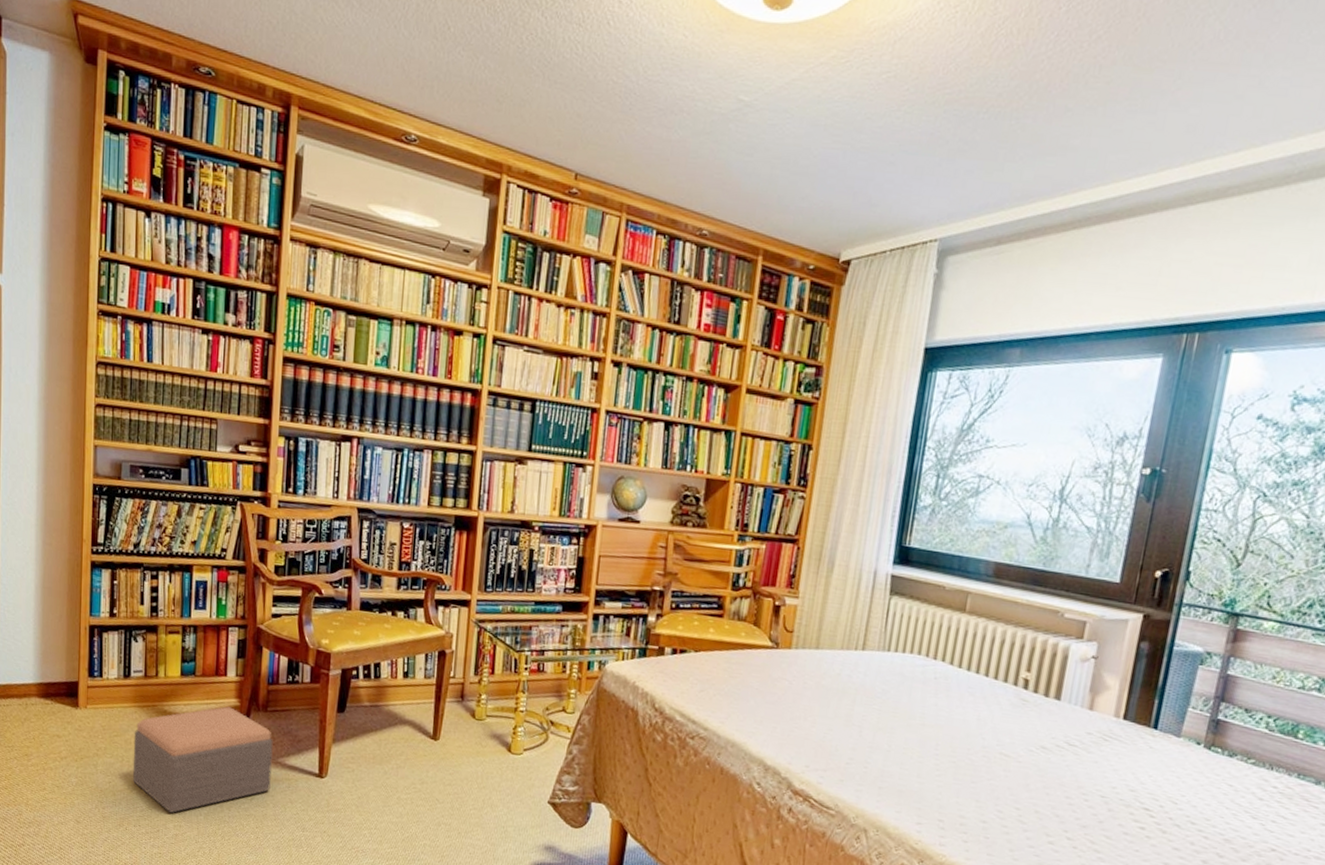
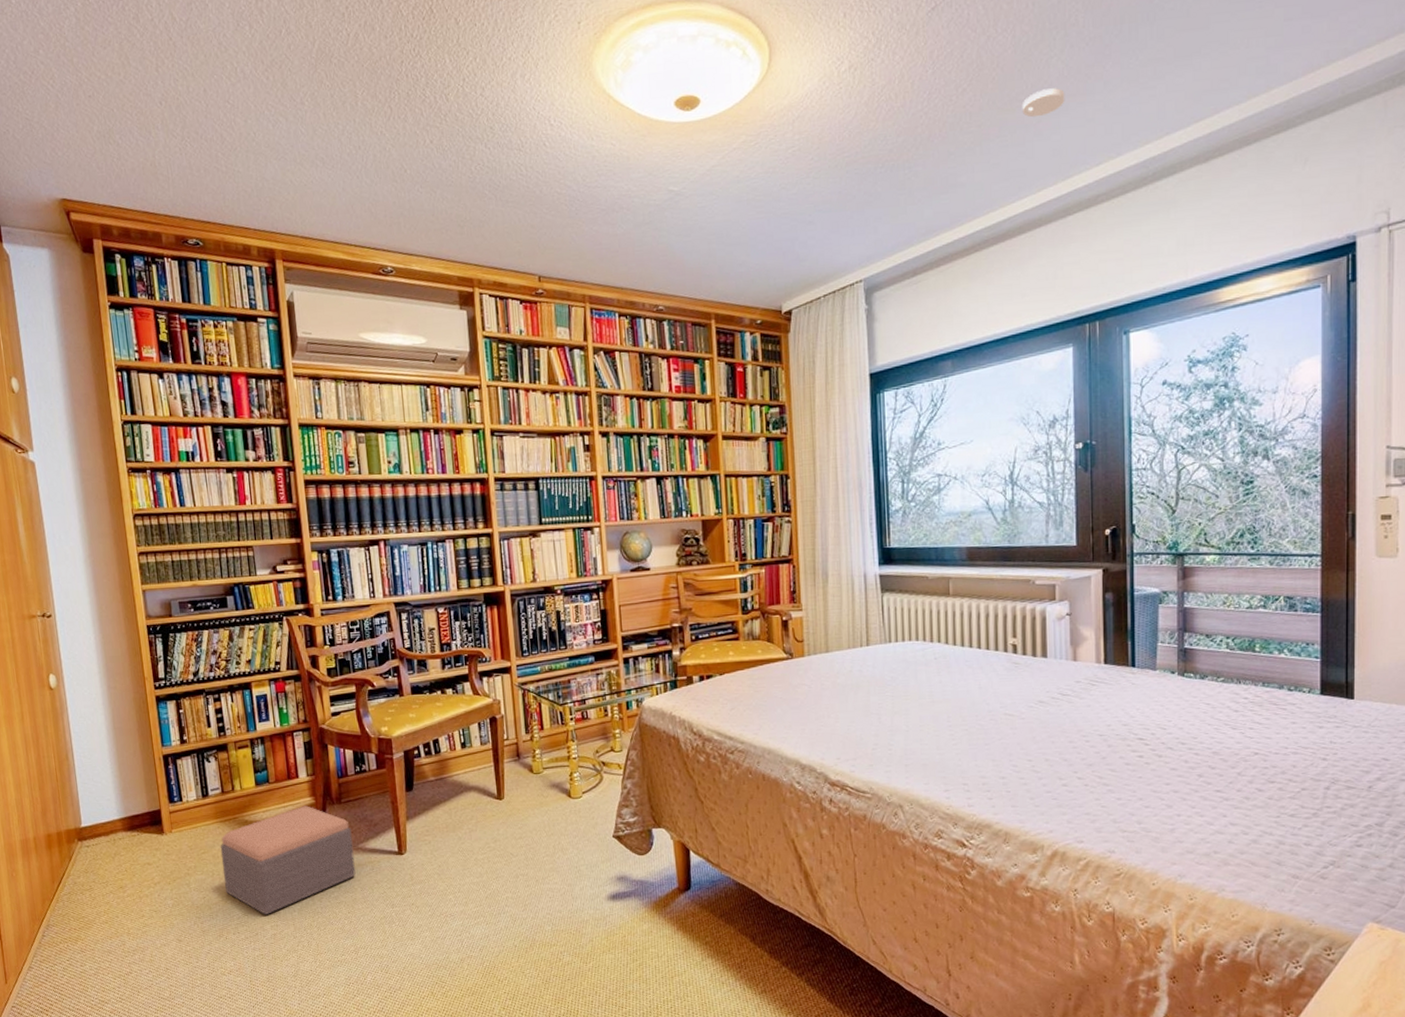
smoke detector: none [1161,51,1217,84] -> present [1021,88,1065,118]

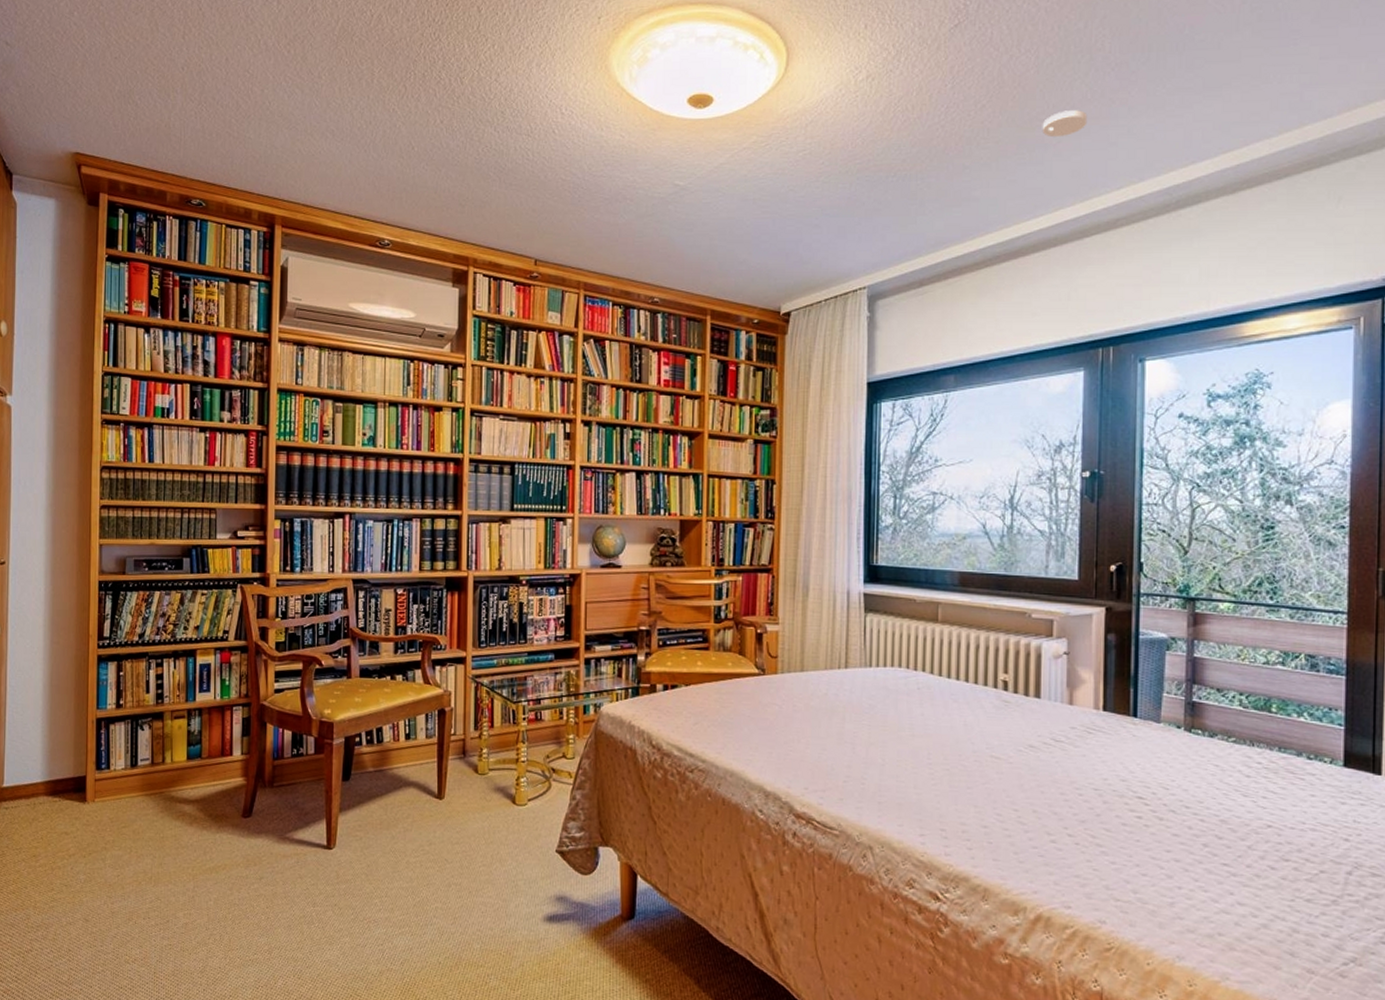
footstool: present [220,806,356,916] -> none [141,786,280,902]

